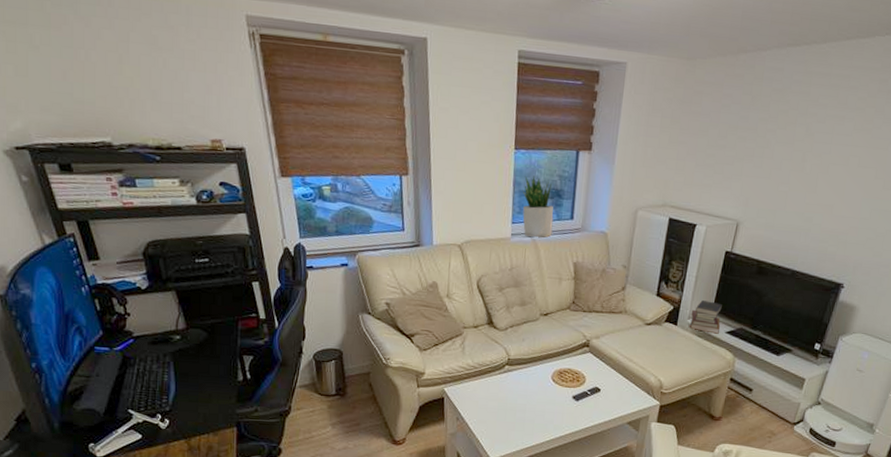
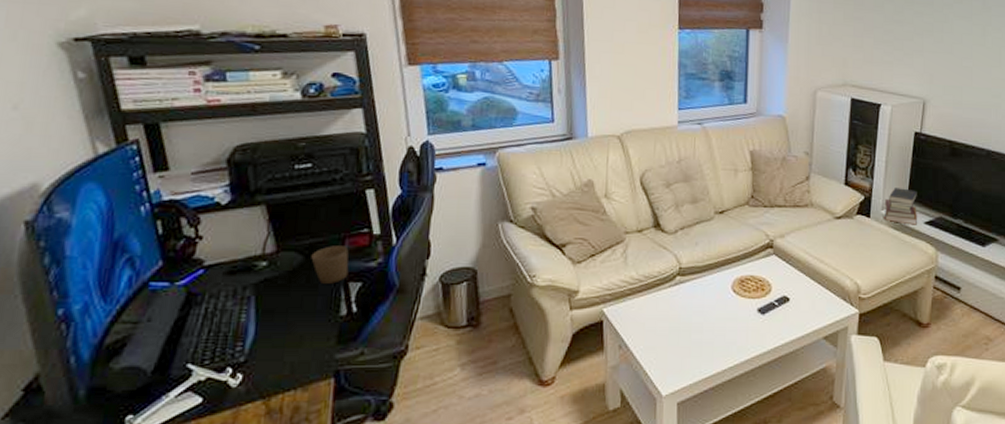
cup: none [213,326,243,356] -> present [311,246,349,284]
planter: present [522,176,554,238] -> none [689,57,725,125]

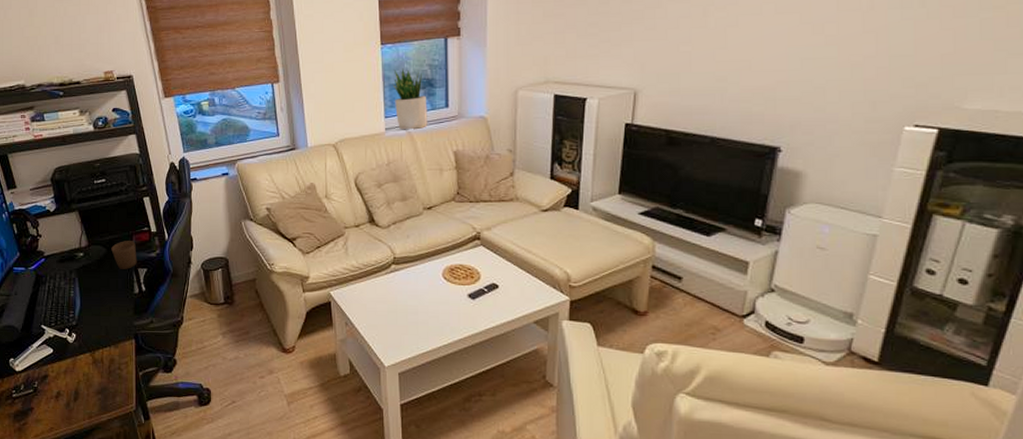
planter: none [689,57,725,125] -> present [392,68,428,130]
books: present [885,188,917,225] -> none [594,180,630,216]

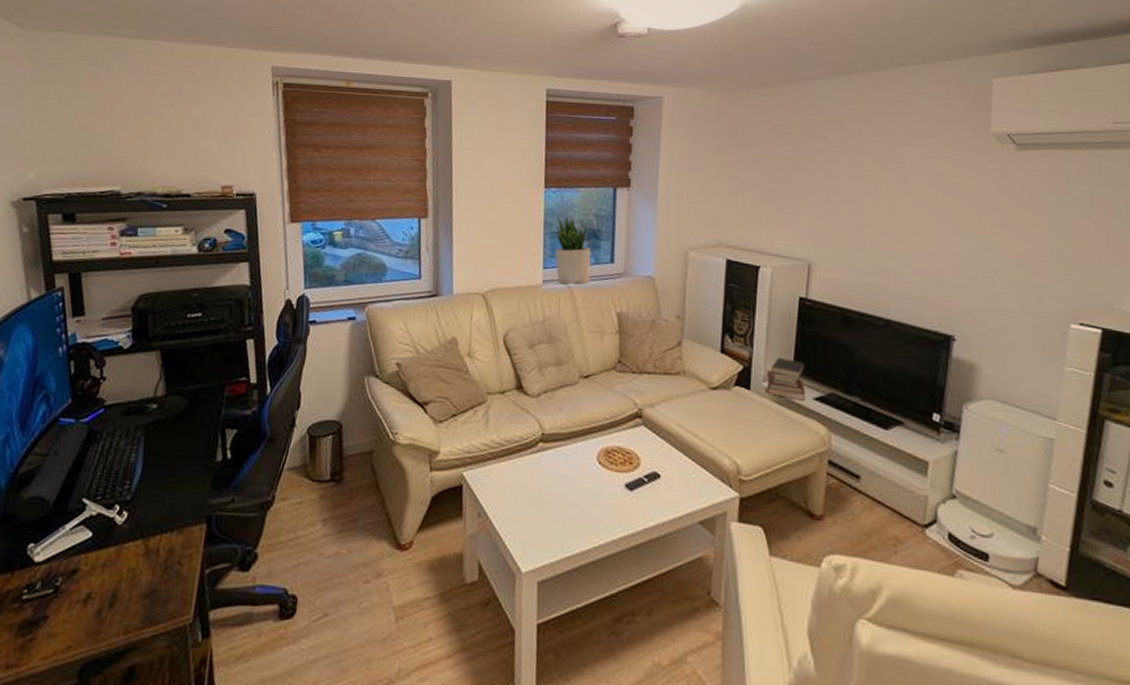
cup: present [111,241,137,269] -> none [194,392,228,429]
books: none [594,180,630,216] -> present [767,358,805,401]

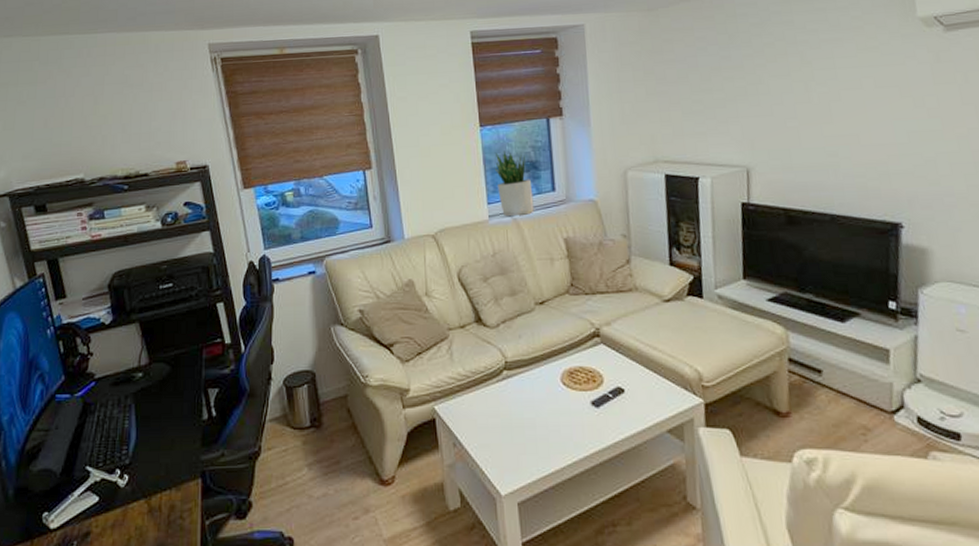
books: present [767,358,805,401] -> none [717,264,758,304]

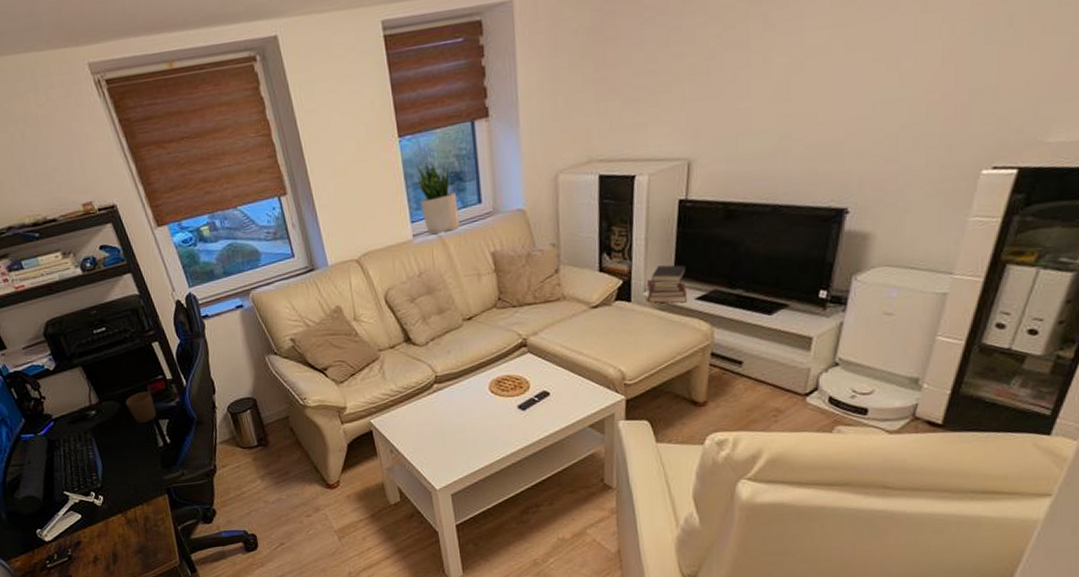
cup: none [176,355,207,391] -> present [125,391,157,423]
books: none [717,264,758,304] -> present [647,265,687,304]

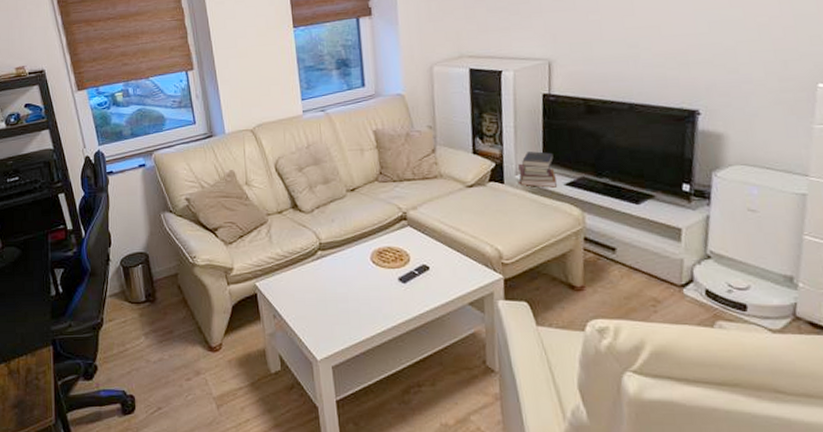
cup: present [125,391,157,423] -> none [26,240,53,271]
planter: present [416,162,460,235] -> none [307,50,345,112]

